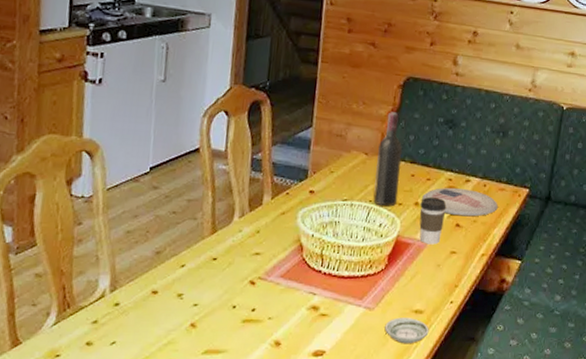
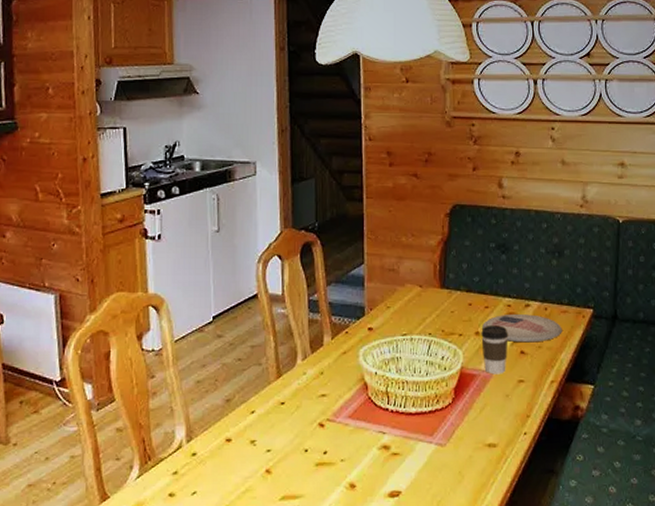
wine bottle: present [373,112,402,207] -> none [431,241,458,339]
saucer: present [384,317,429,344] -> none [459,452,505,480]

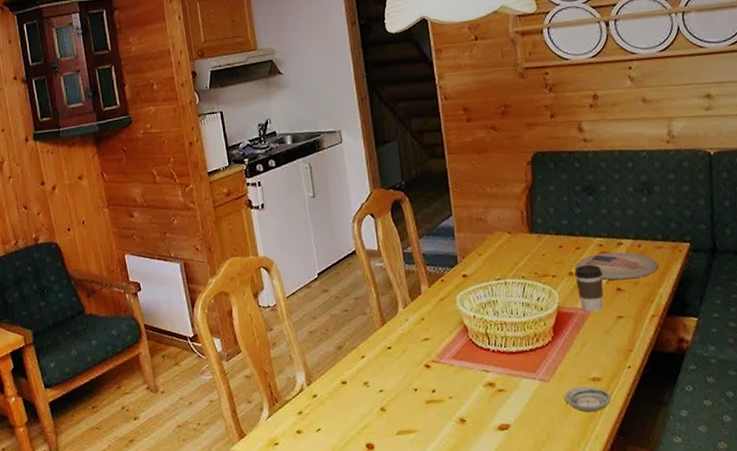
saucer: none [459,452,505,480] -> present [564,386,612,413]

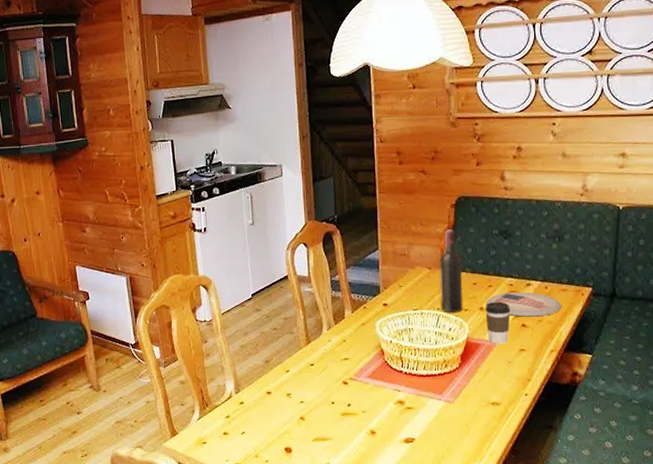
wine bottle: none [520,188,551,281] -> present [439,229,463,313]
saucer: present [564,386,612,413] -> none [465,409,508,432]

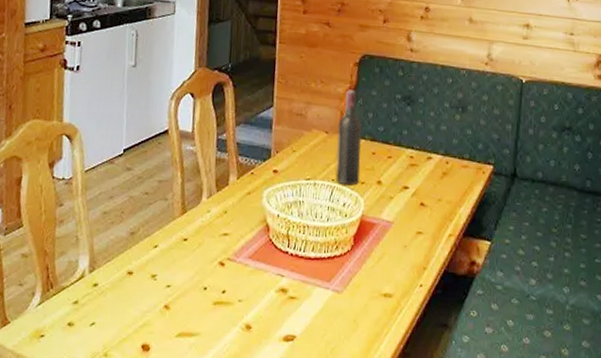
coffee cup: present [485,302,511,344] -> none [383,175,410,225]
plate: present [486,292,562,317] -> none [384,165,462,195]

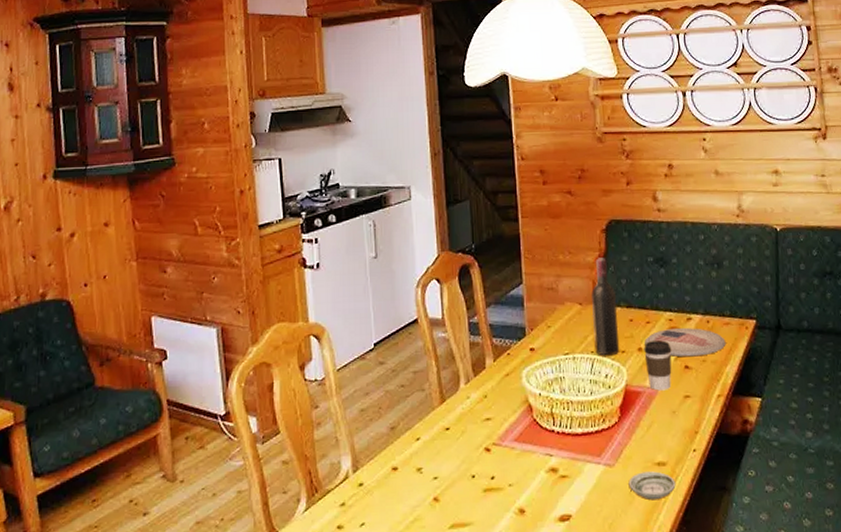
saucer: none [354,301,400,330] -> present [628,471,676,501]
coffee cup: none [383,175,410,225] -> present [644,340,672,391]
plate: none [384,165,462,195] -> present [645,328,726,357]

